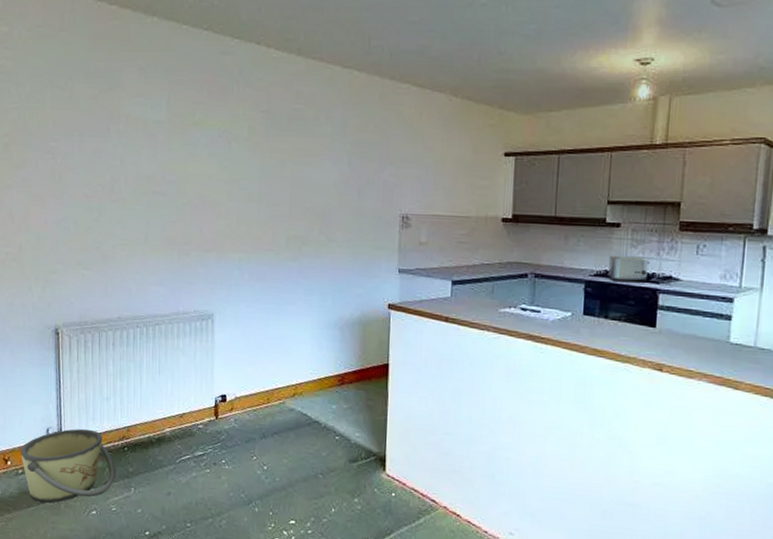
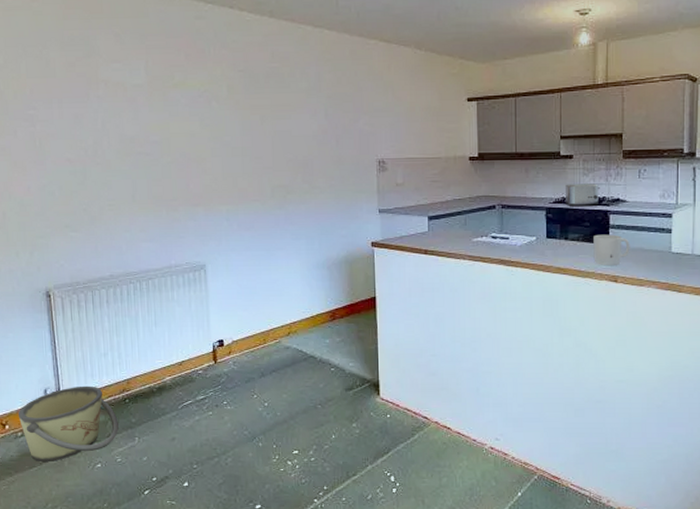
mug: none [636,315,681,352] -> present [593,234,630,265]

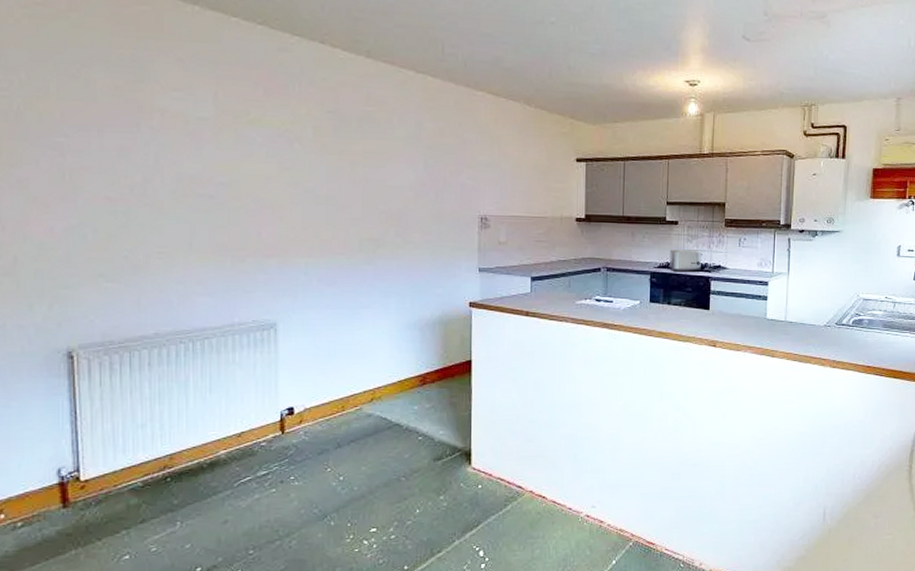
bucket: present [18,385,119,461] -> none [18,463,155,557]
mug: present [593,234,630,265] -> none [694,300,729,330]

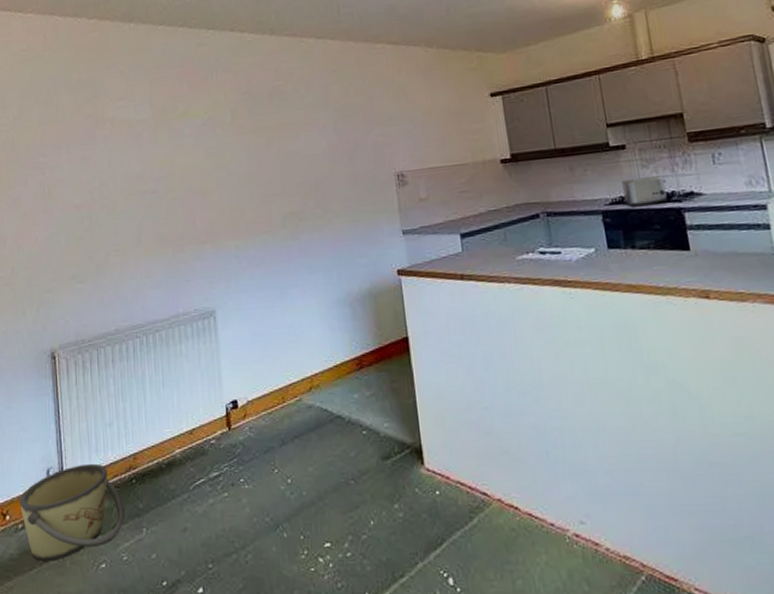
bucket: none [18,463,155,557] -> present [19,463,125,561]

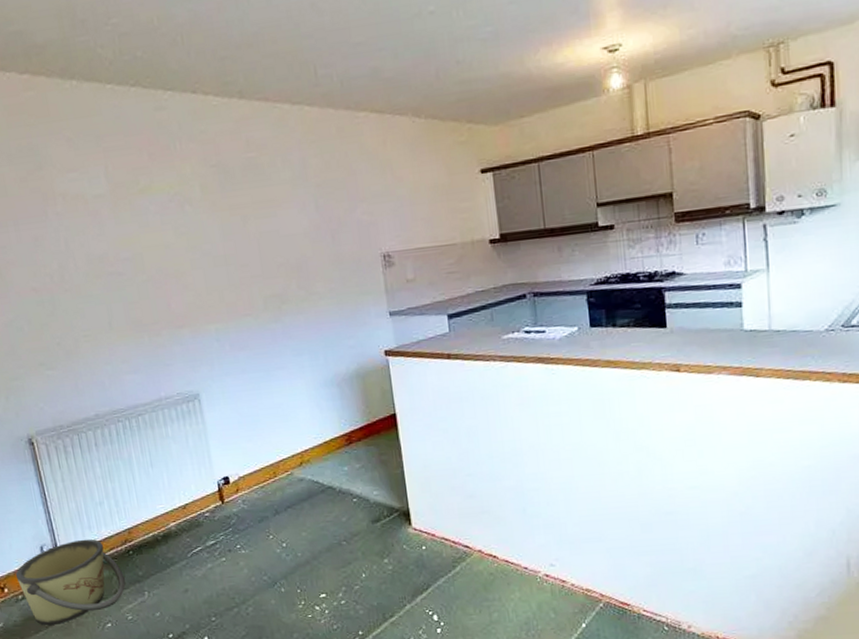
toaster: present [622,176,668,208] -> none [608,256,650,288]

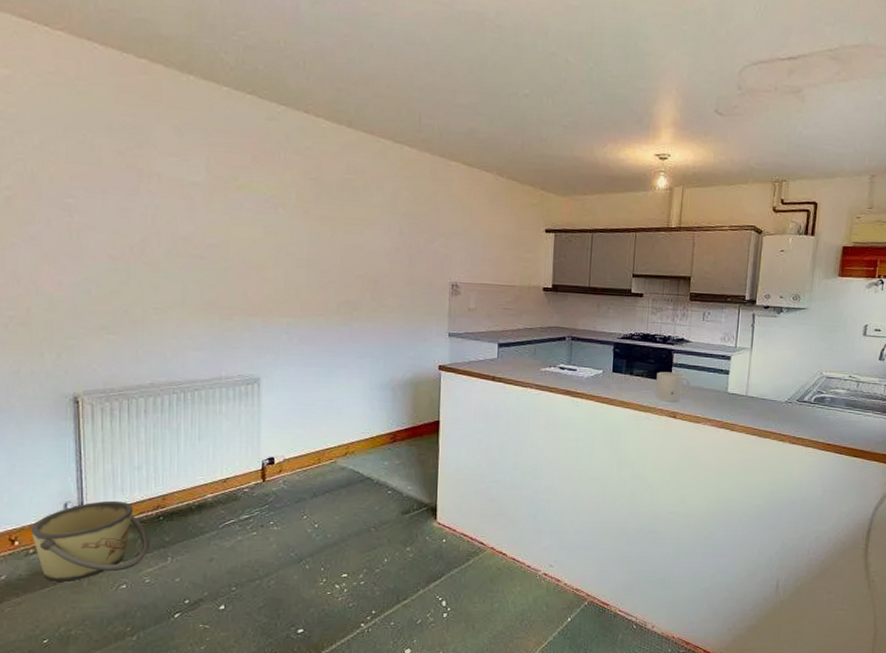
mug: none [647,315,693,354] -> present [655,371,691,402]

